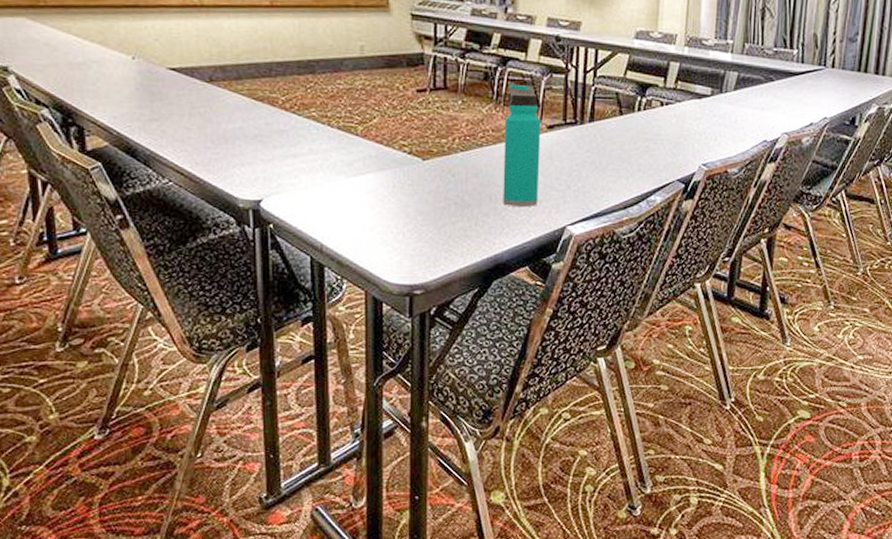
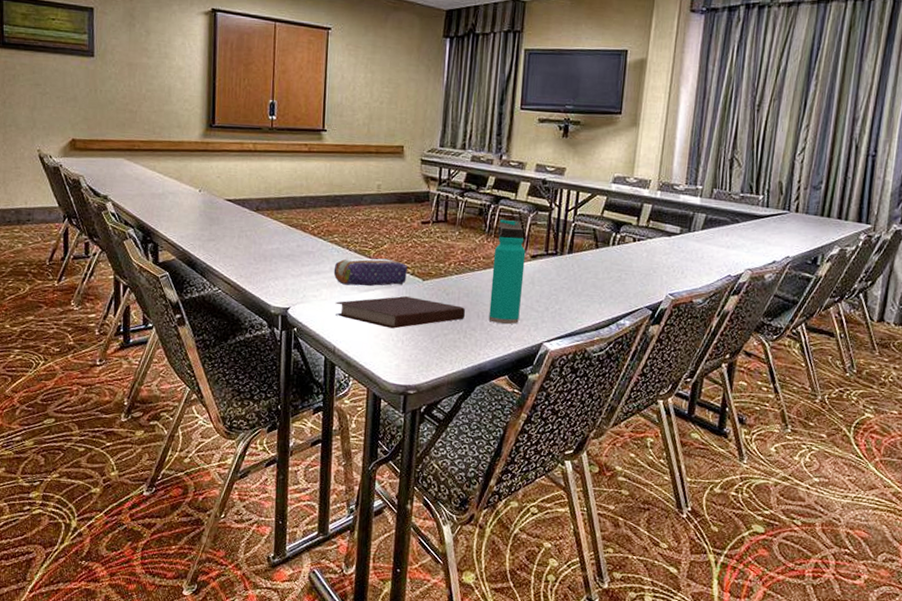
pencil case: none [313,135,403,170] -> present [333,258,407,286]
notebook: none [318,180,475,219] -> present [335,296,465,329]

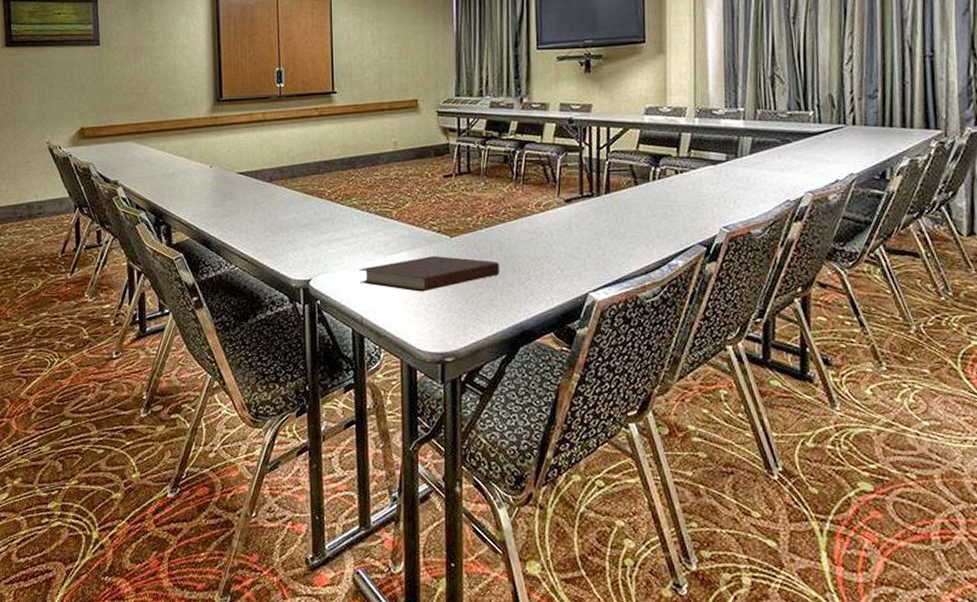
pencil case: present [333,258,407,286] -> none [355,218,433,250]
water bottle: present [488,219,526,325] -> none [524,163,560,277]

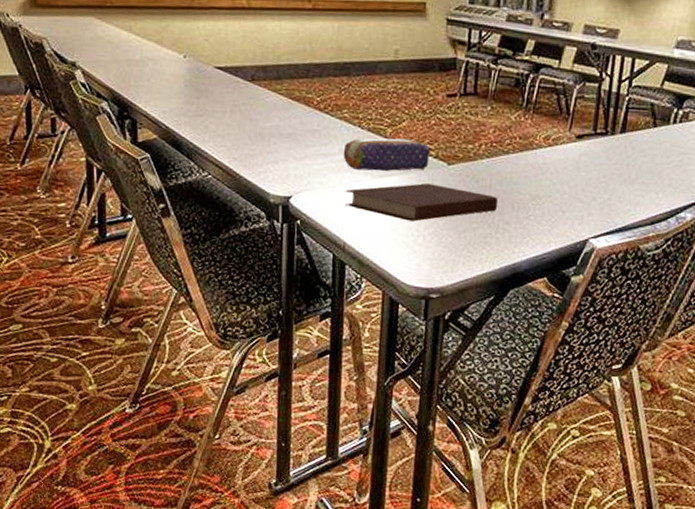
pencil case: none [355,218,433,250] -> present [343,138,430,171]

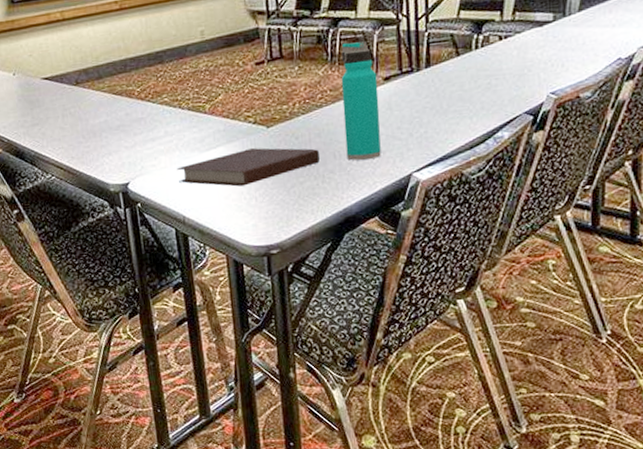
pencil case: present [343,138,430,171] -> none [168,111,249,148]
water bottle: none [525,91,570,218] -> present [341,40,381,161]

